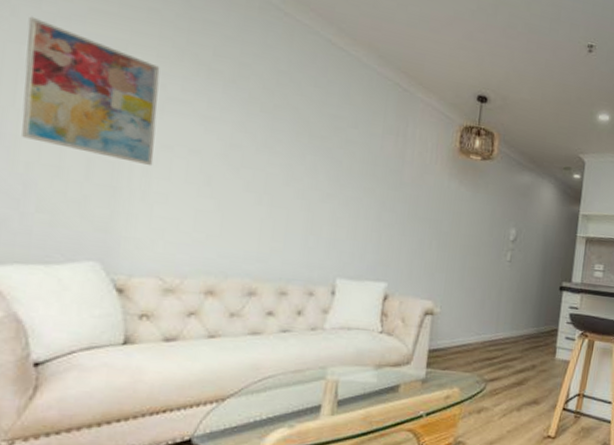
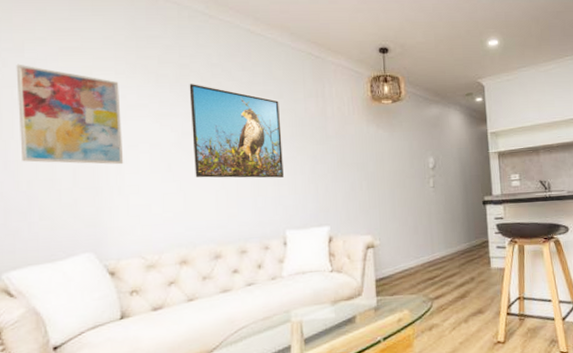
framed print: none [238,88,352,219] -> present [189,84,284,178]

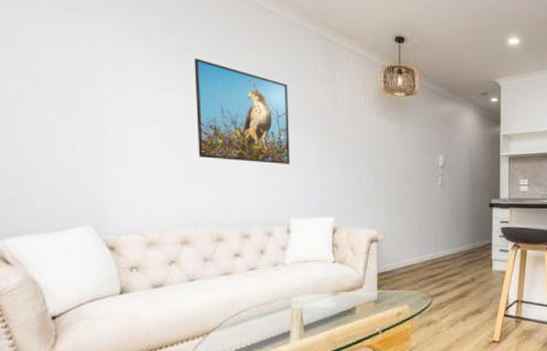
wall art: present [16,64,124,165] -> none [8,21,124,138]

